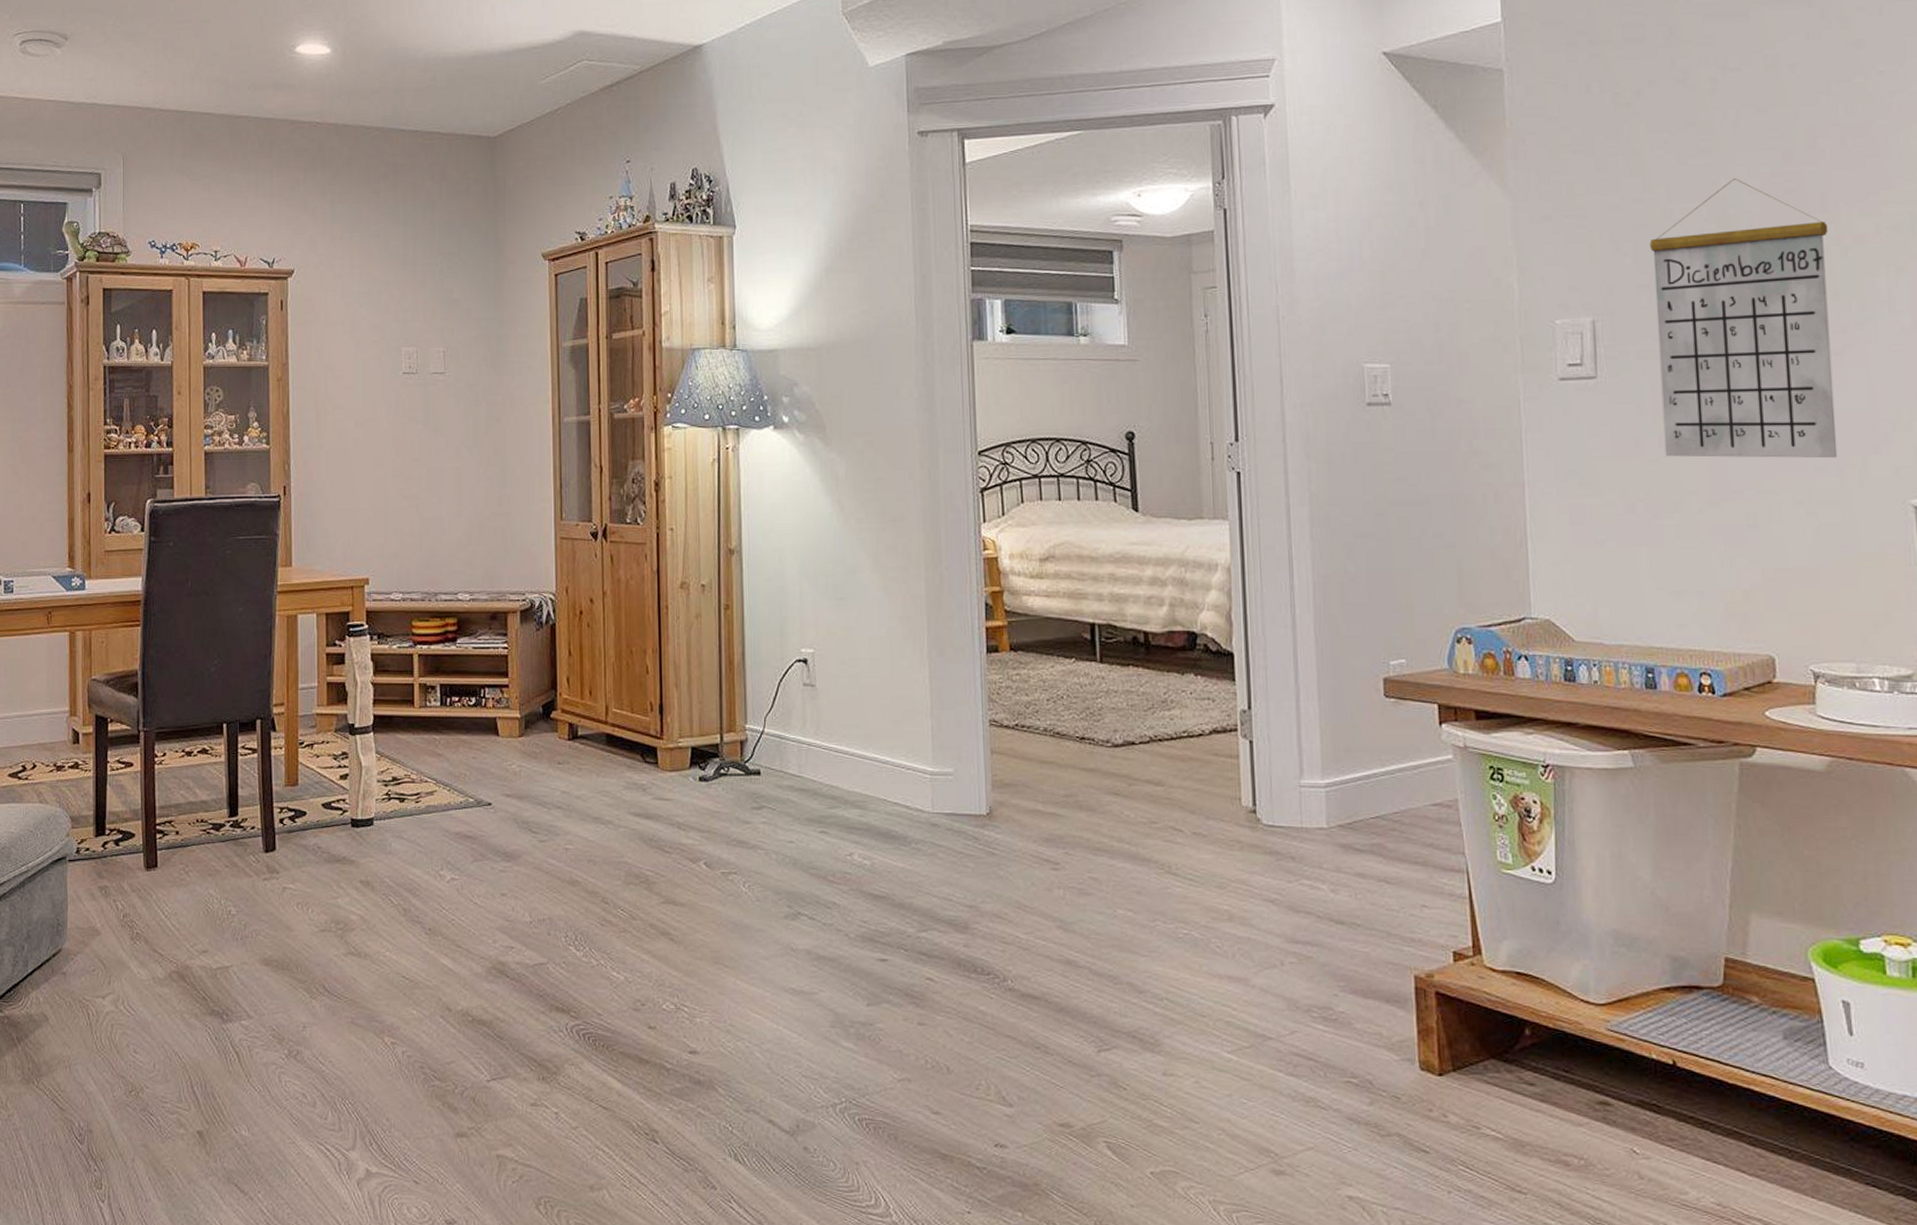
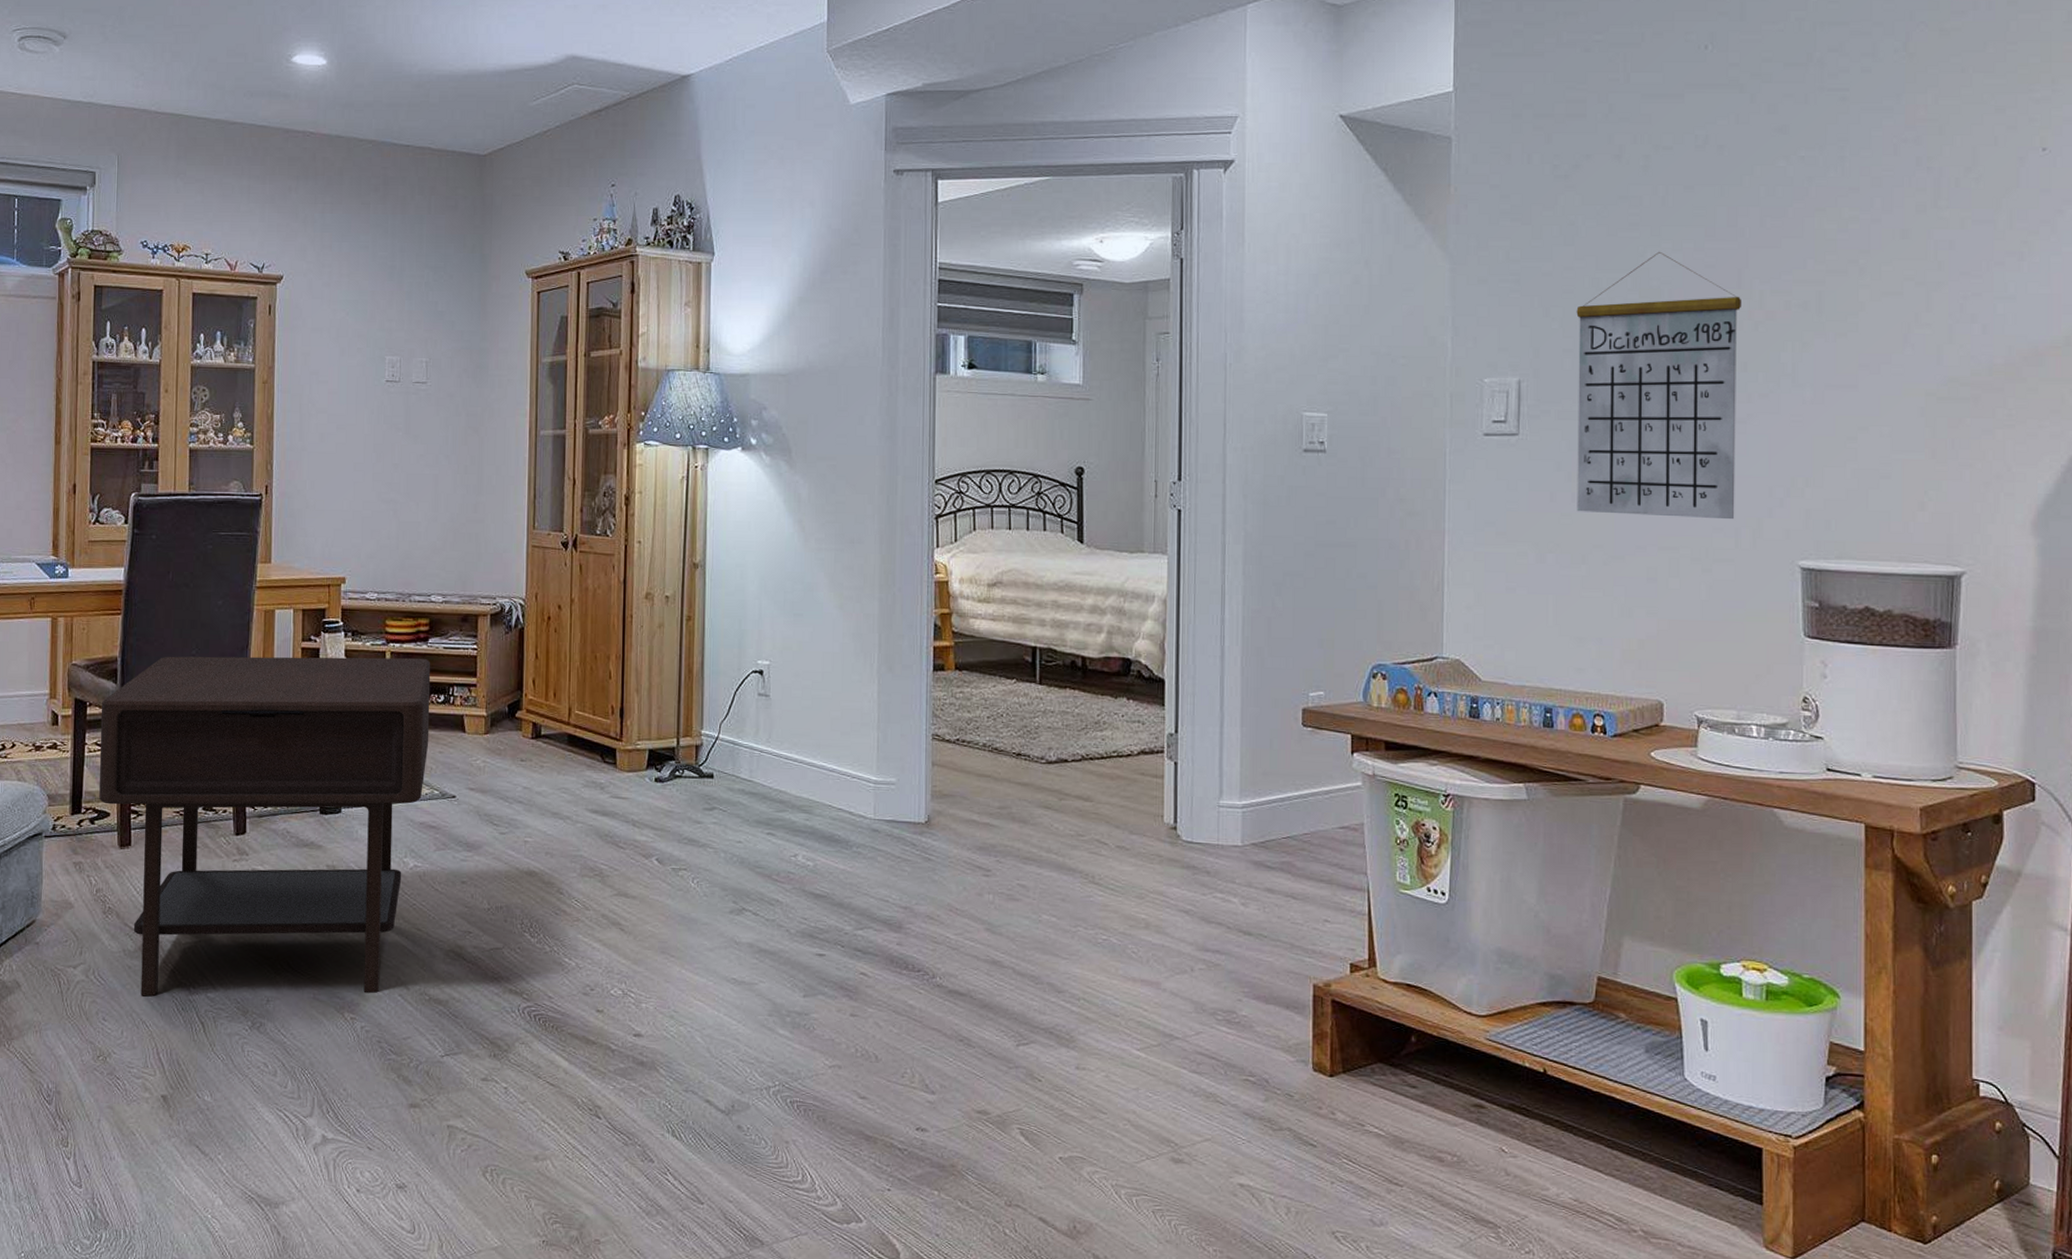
side table: none [122,659,462,1026] -> present [99,656,431,997]

